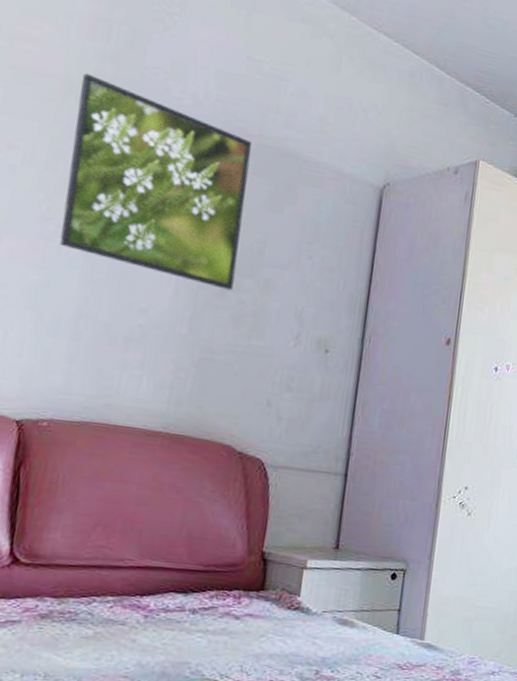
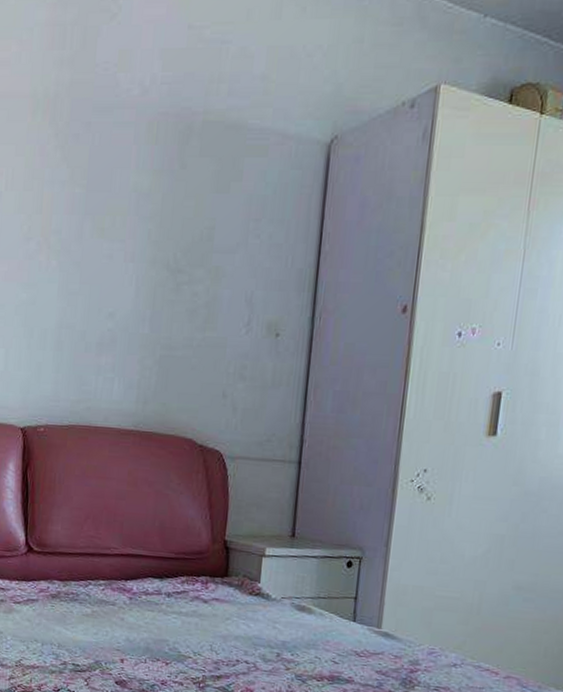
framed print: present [59,73,252,291] -> none [40,85,197,284]

